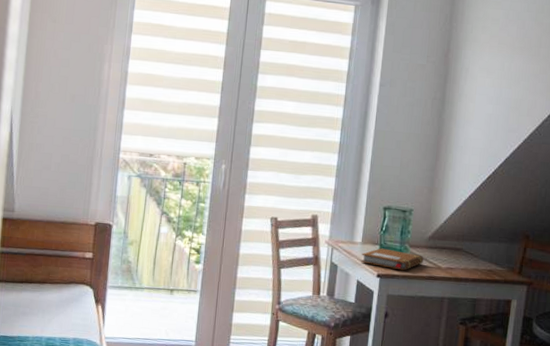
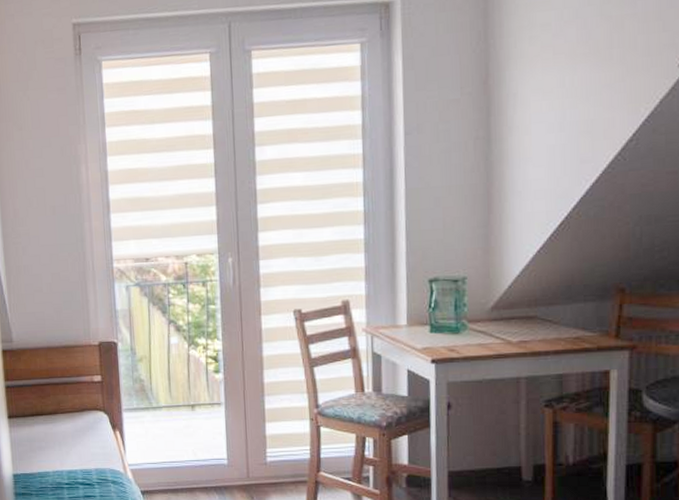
notebook: present [361,248,424,271] -> none [409,328,488,352]

